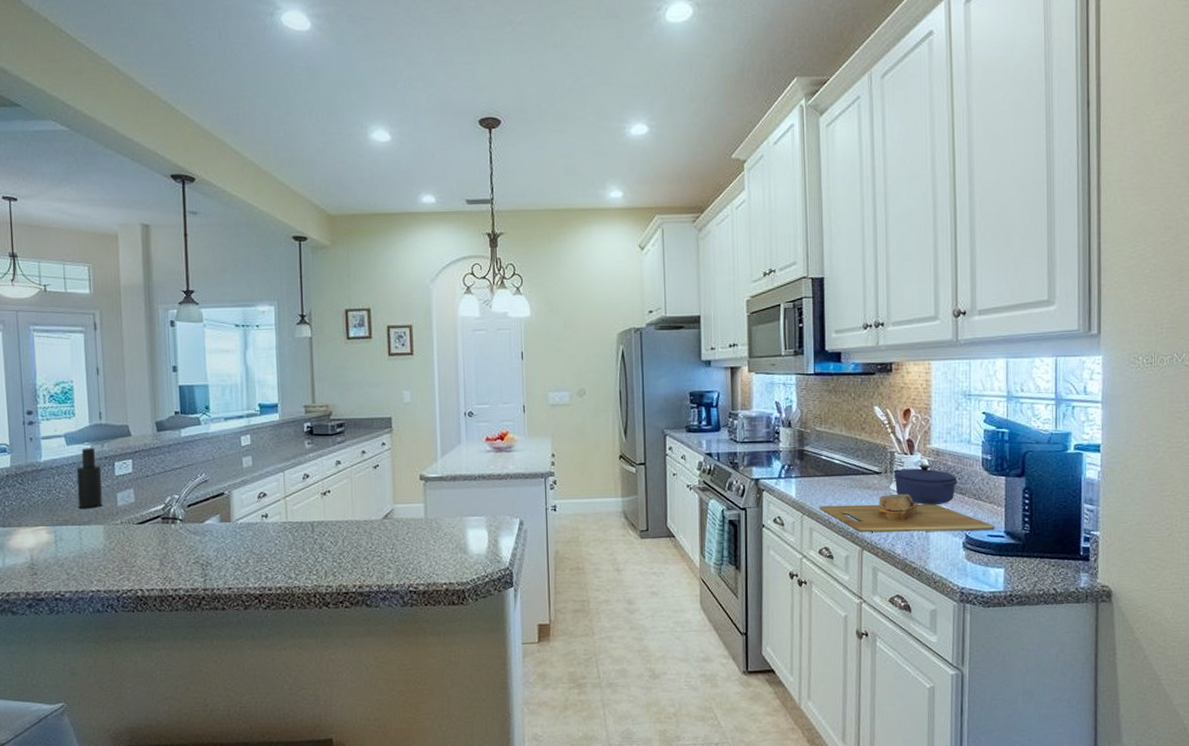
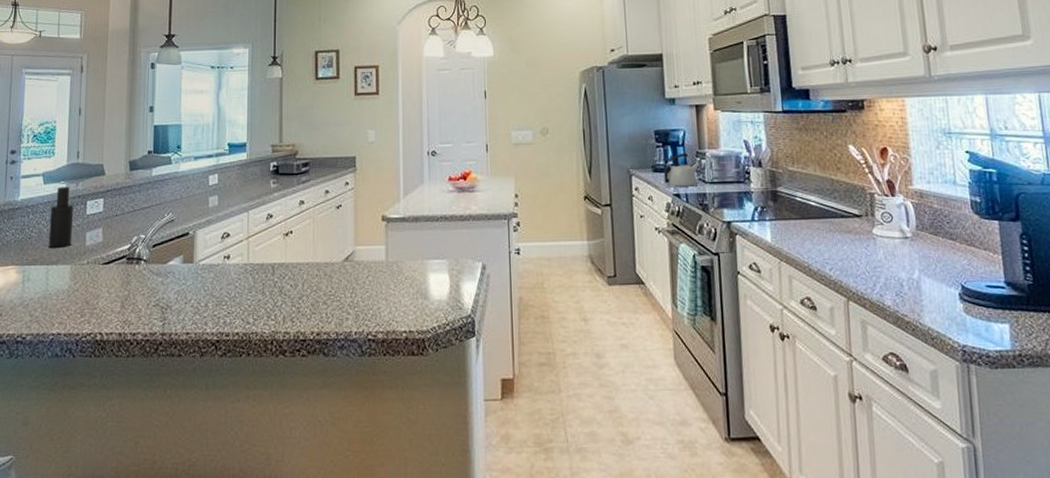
kettle: none [697,413,732,448] -> present [663,152,700,188]
cutting board: present [820,493,995,533] -> none [798,238,994,282]
cooking pot: present [894,463,958,505] -> none [875,206,946,252]

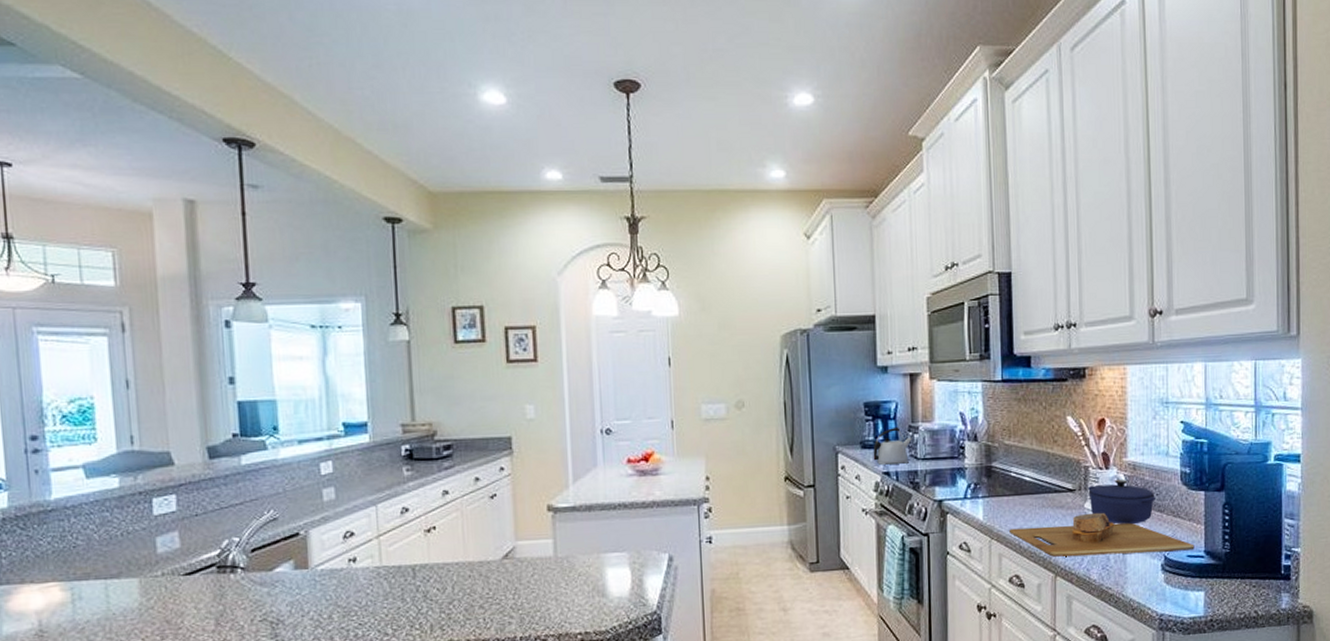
soap dispenser: present [48,186,74,249] -> none [100,480,136,559]
cutting board: none [798,238,994,282] -> present [1009,512,1195,557]
cooking pot: none [875,206,946,252] -> present [1088,479,1155,525]

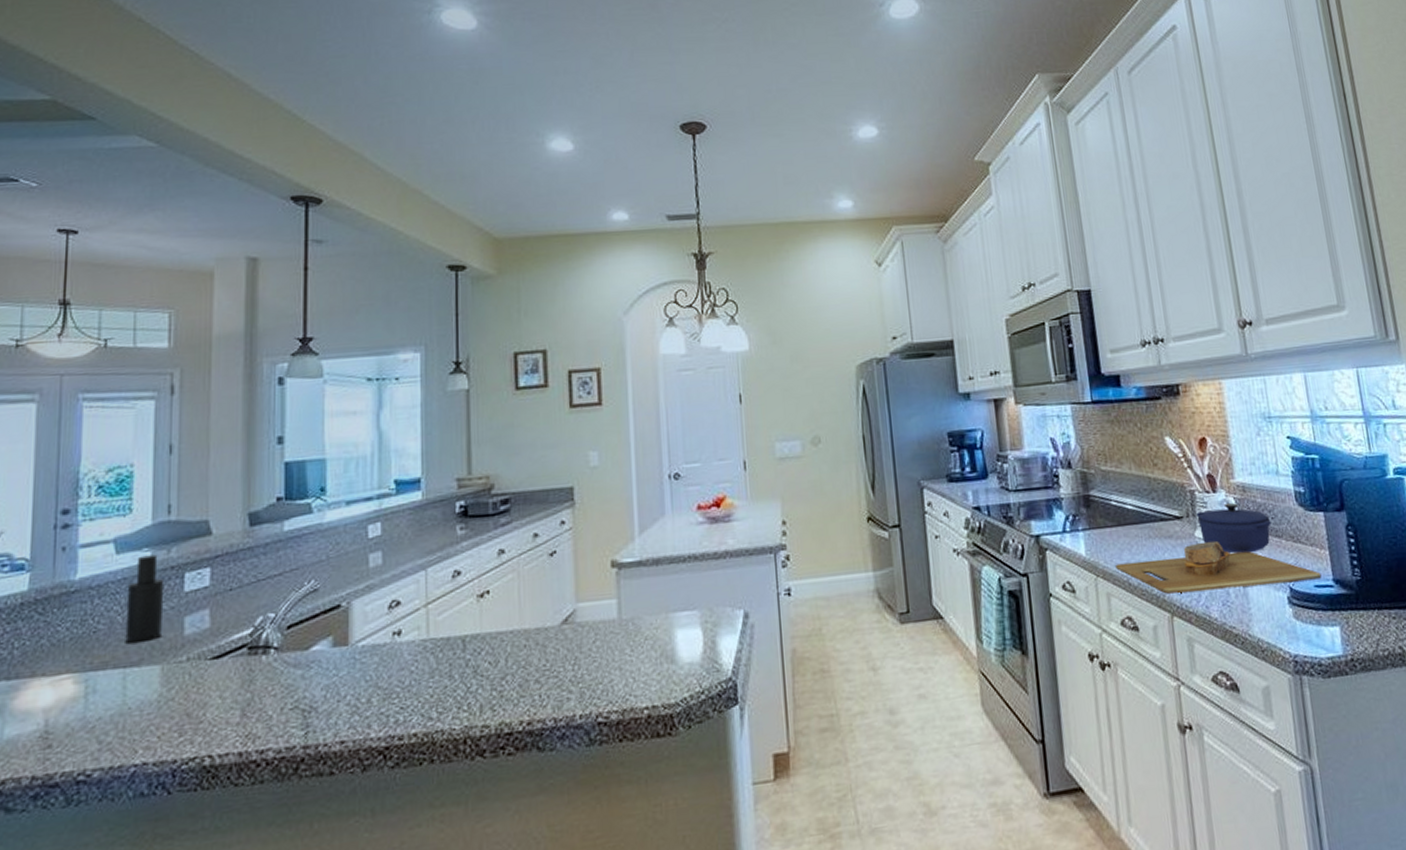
soap dispenser: none [100,480,136,559] -> present [125,554,165,645]
kettle: present [873,426,912,466] -> none [960,456,1002,501]

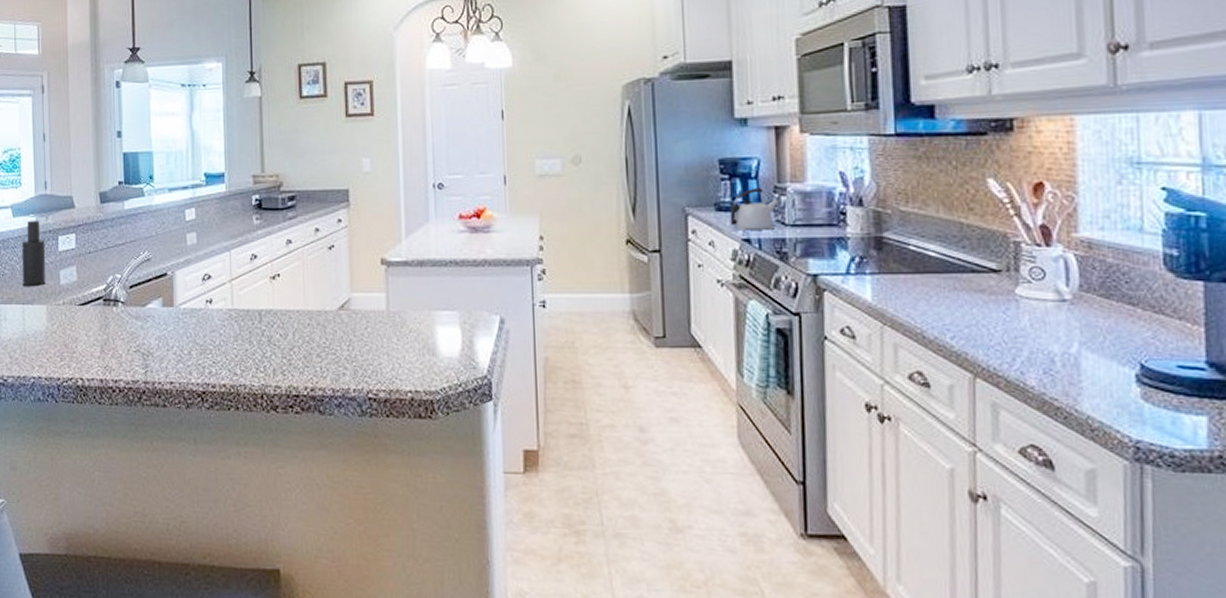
kettle: none [960,456,1002,501] -> present [730,187,778,232]
cutting board: present [1116,540,1322,594] -> none [908,300,1190,359]
cooking pot: present [1196,502,1271,554] -> none [1020,259,1124,320]

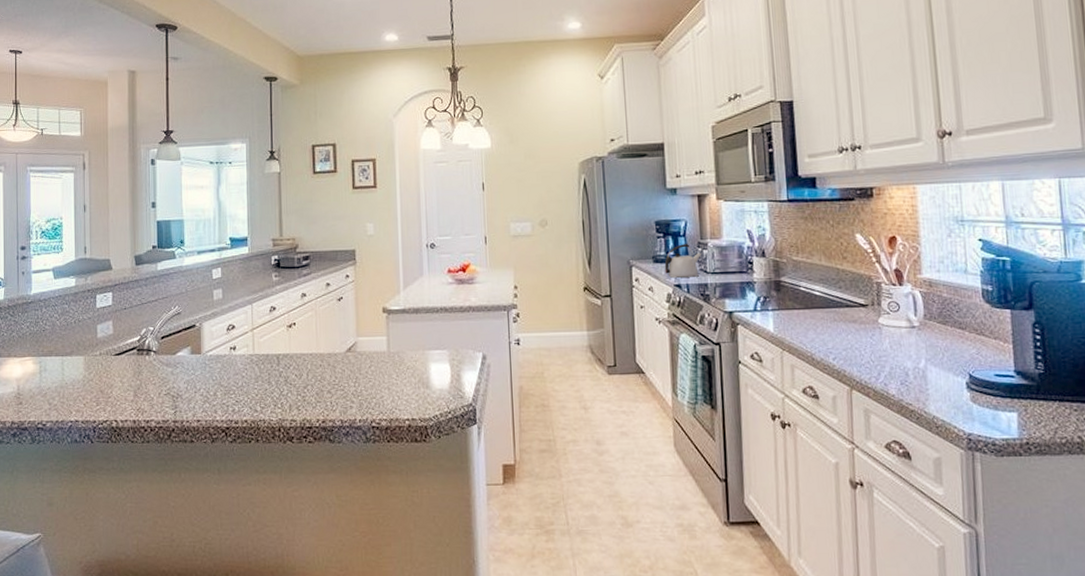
soap dispenser: present [21,220,46,287] -> none [62,281,84,341]

